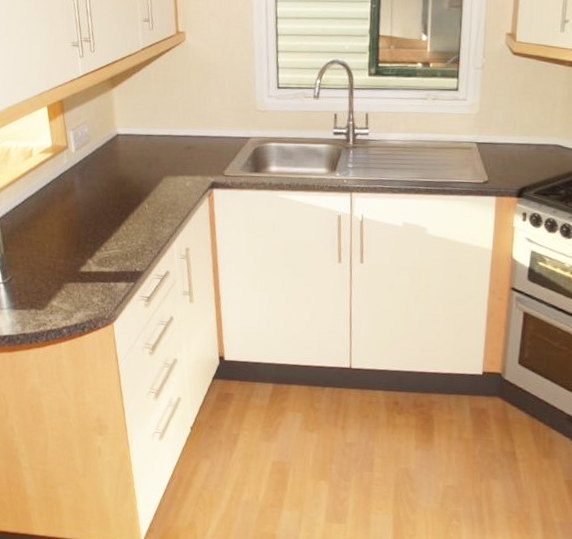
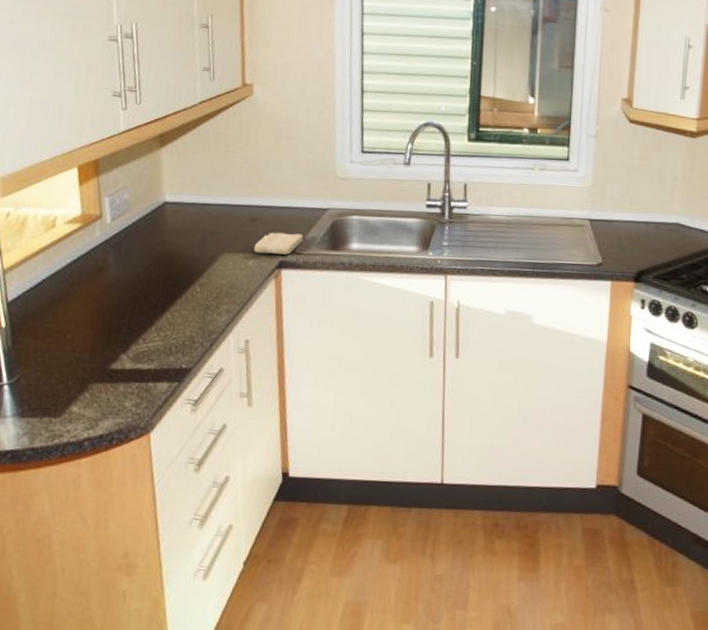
washcloth: none [190,158,231,177] -> present [254,232,304,255]

